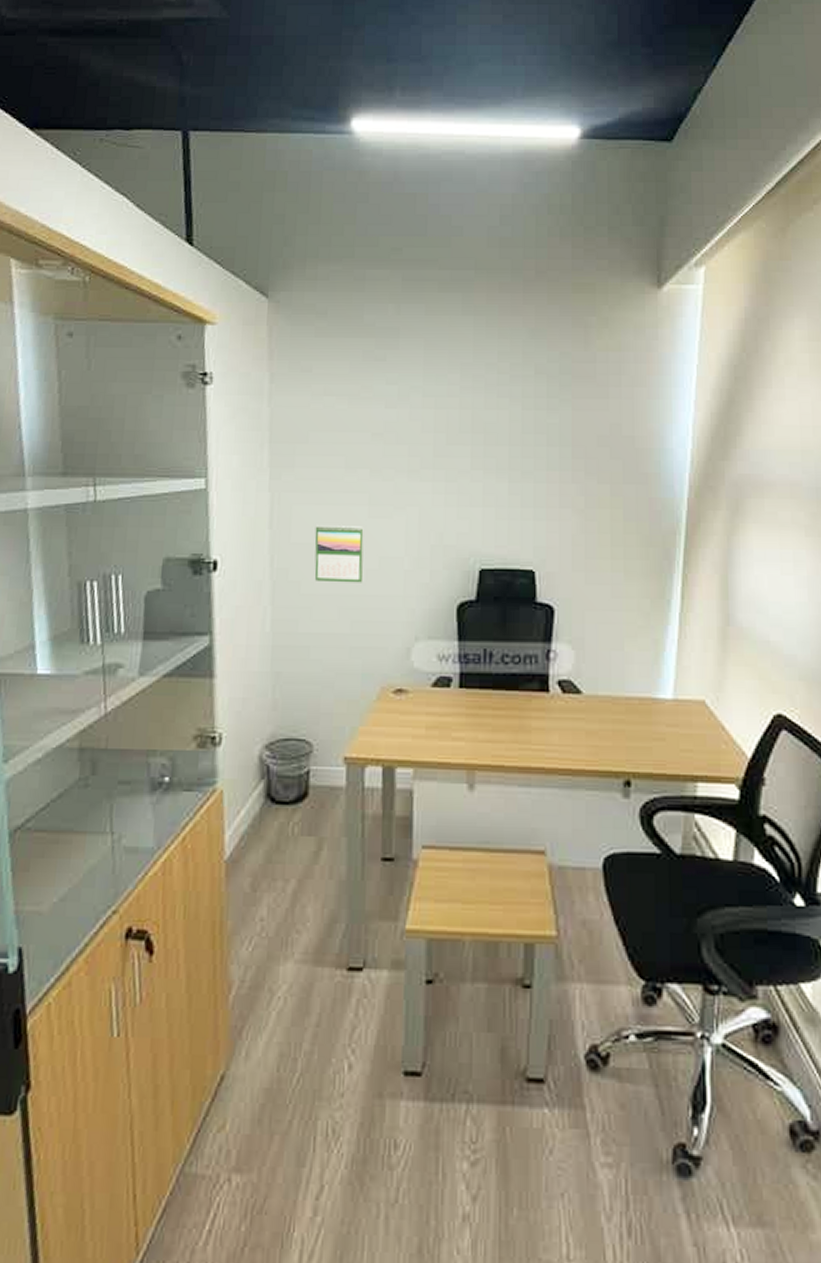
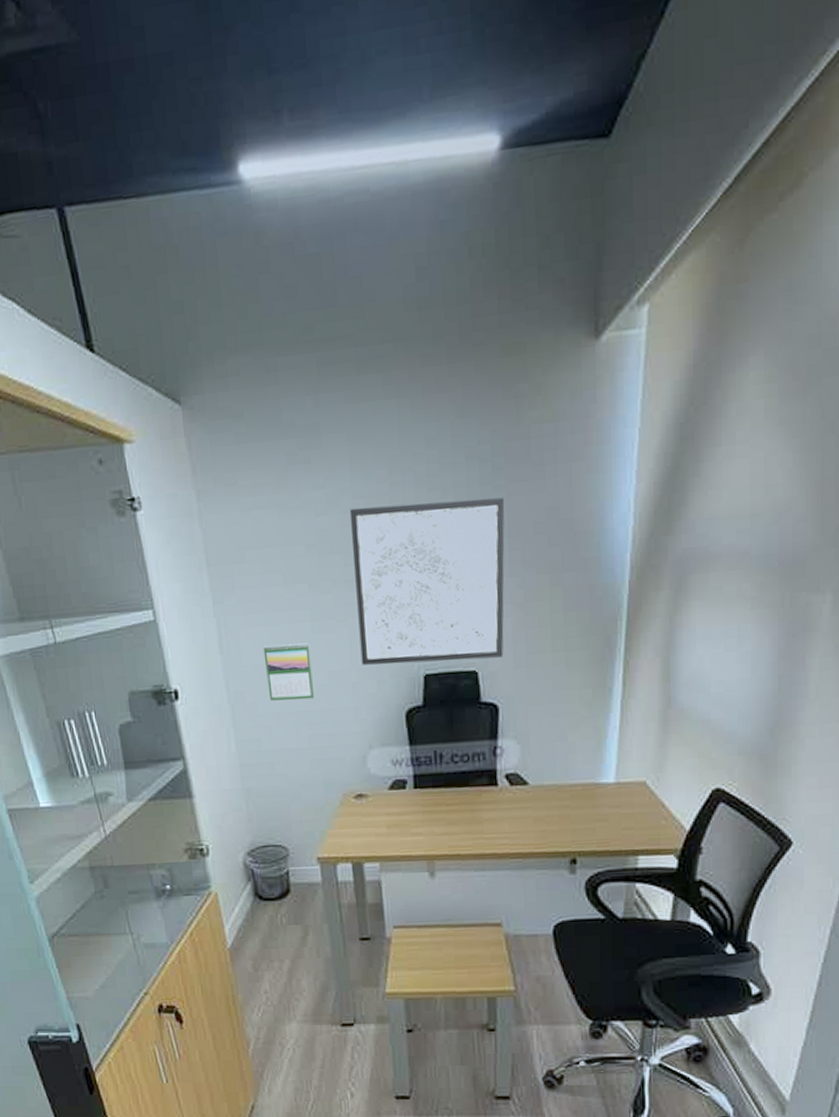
wall art: none [416,405,570,559] -> present [349,497,505,665]

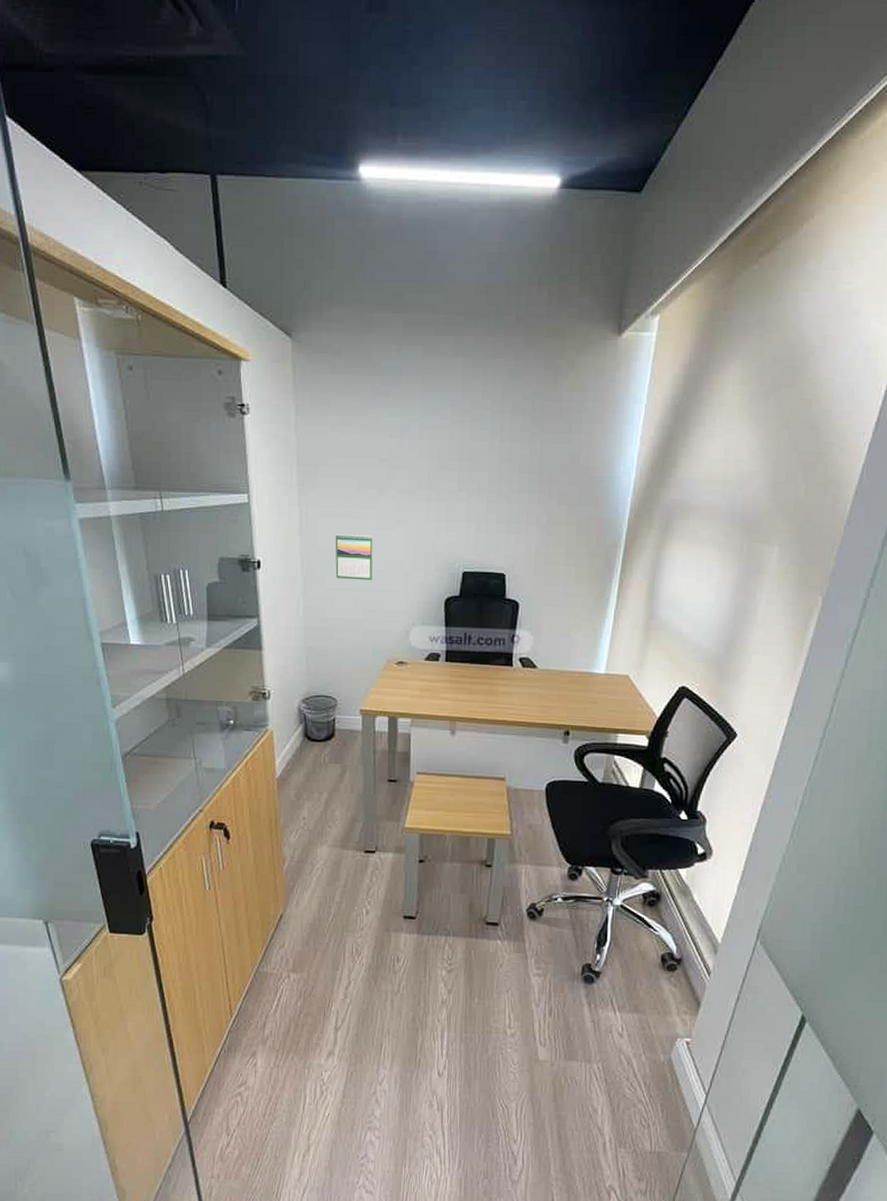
wall art: present [349,497,505,665] -> none [413,435,539,565]

